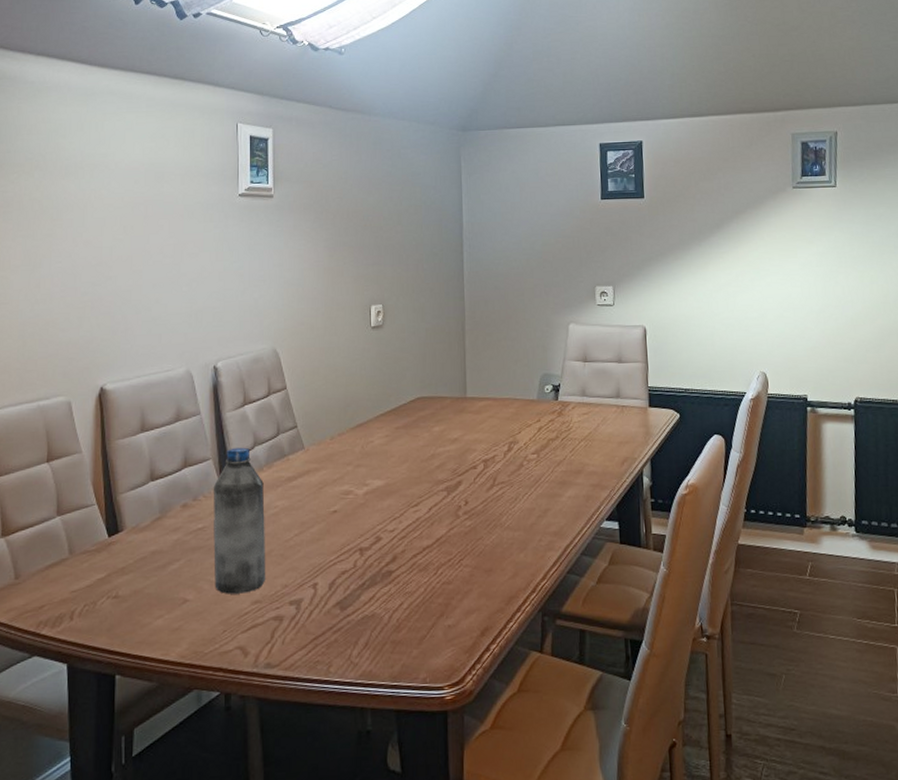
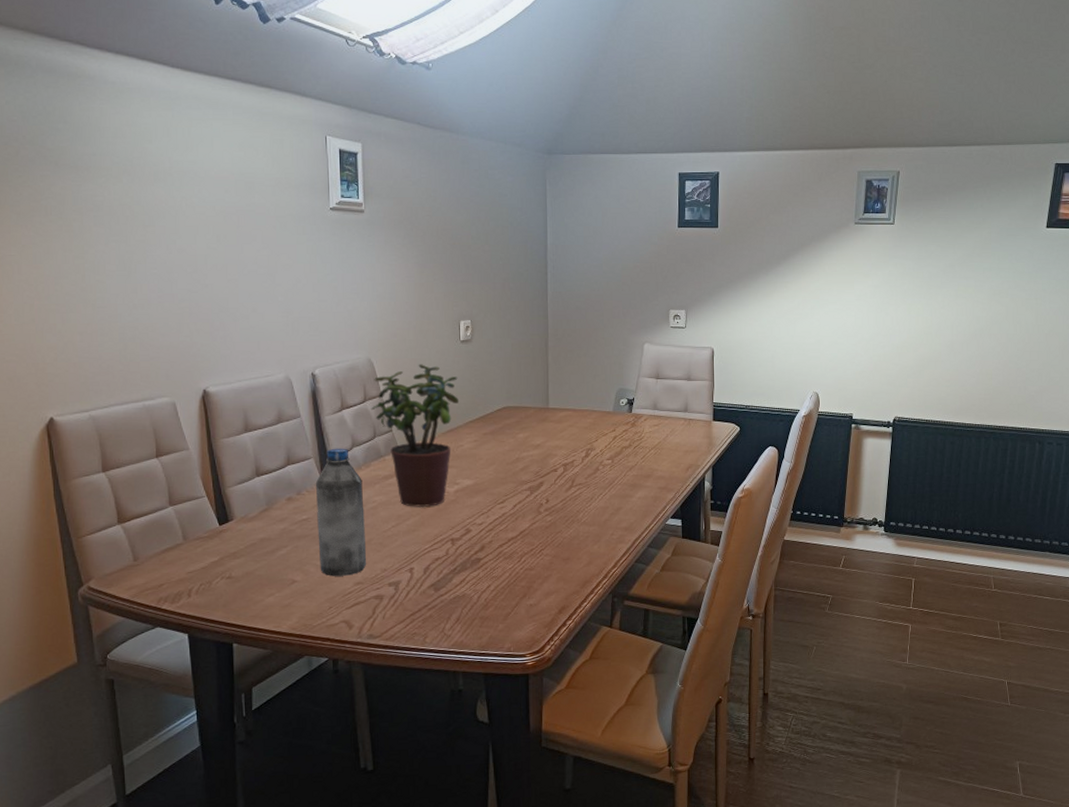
potted plant: none [275,353,370,512] -> present [371,364,460,507]

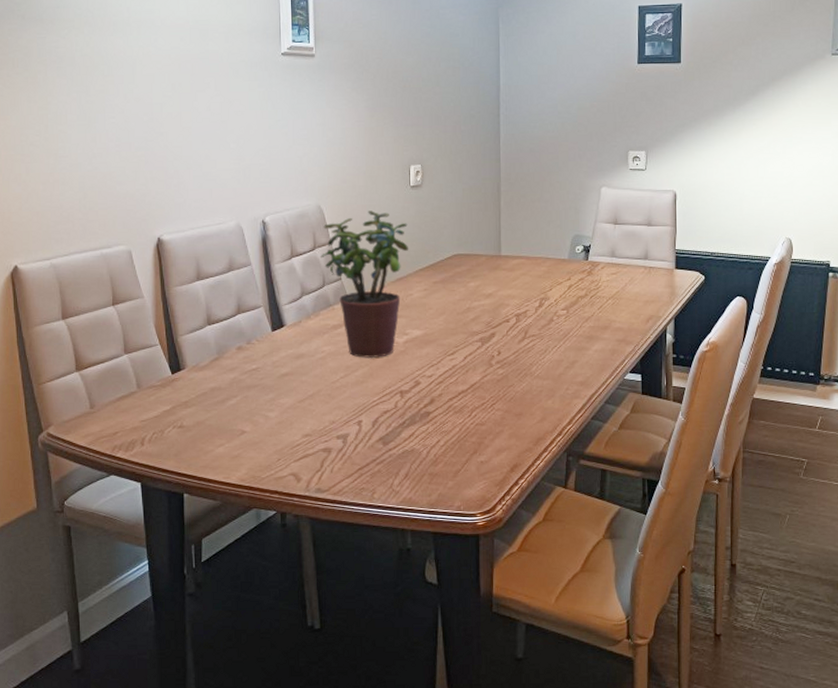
water bottle: present [315,448,367,576] -> none [265,296,316,428]

